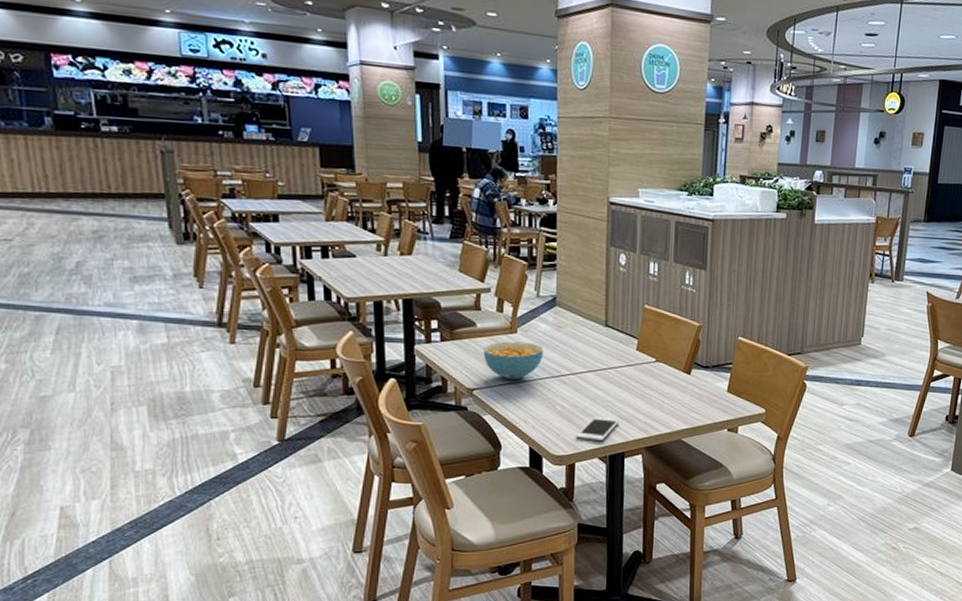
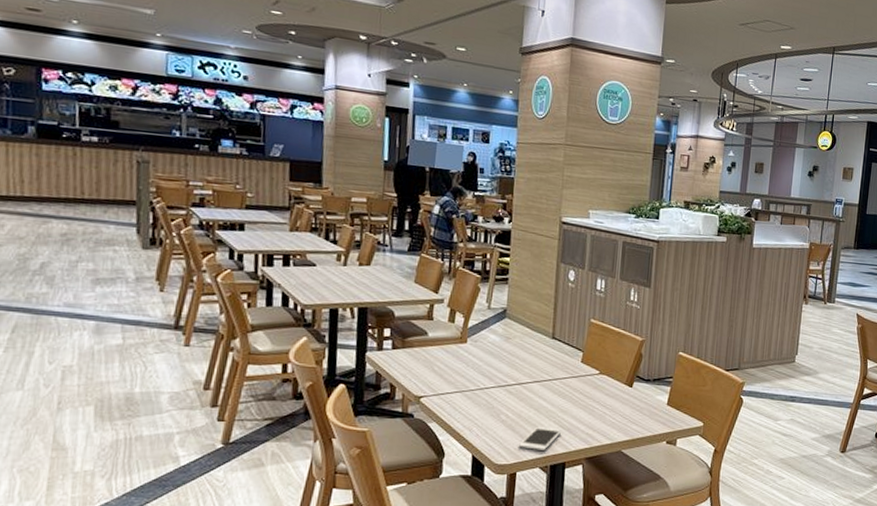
cereal bowl: present [483,341,544,380] -> none [432,350,492,389]

